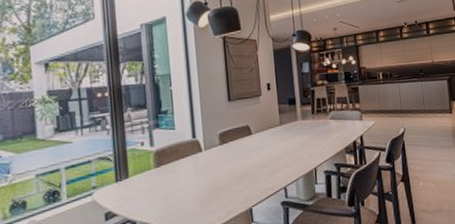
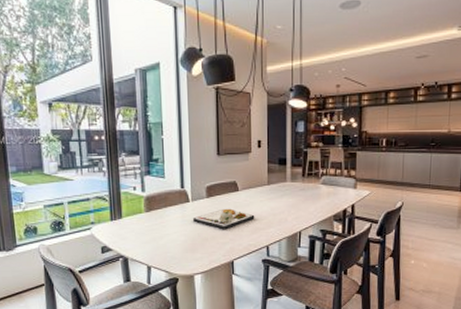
dinner plate: none [207,153,270,177] -> present [193,208,255,230]

